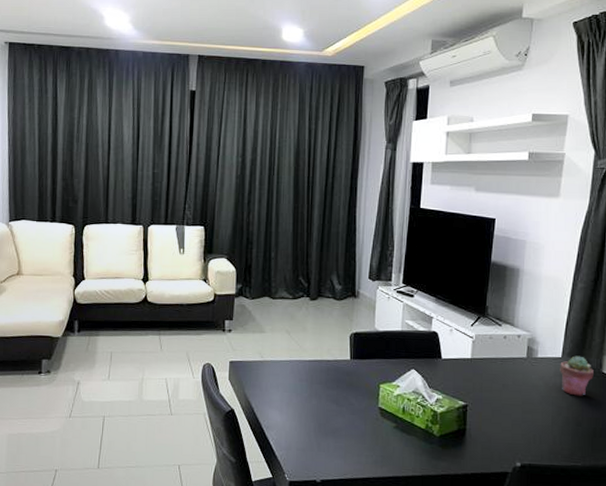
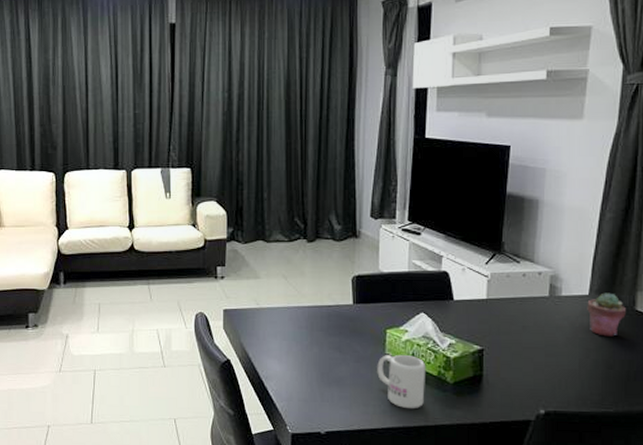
mug: none [370,408,415,460] -> present [377,354,426,409]

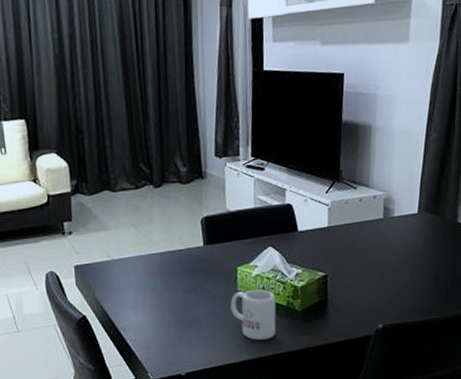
potted succulent: present [587,292,626,337] -> none [416,209,449,250]

